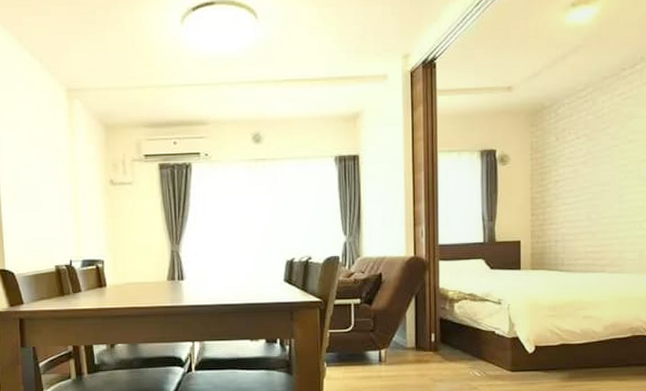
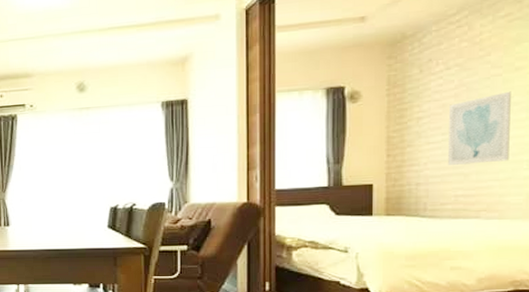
wall art: none [580,161,626,224] -> present [448,91,511,165]

